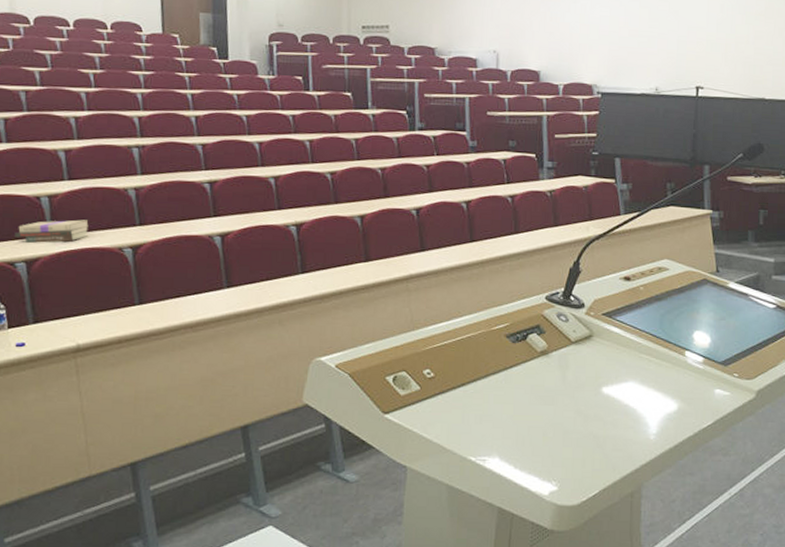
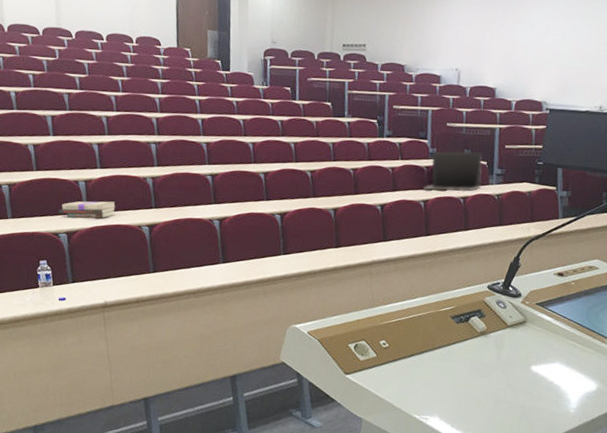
laptop computer: none [463,143,531,190] -> present [422,151,482,192]

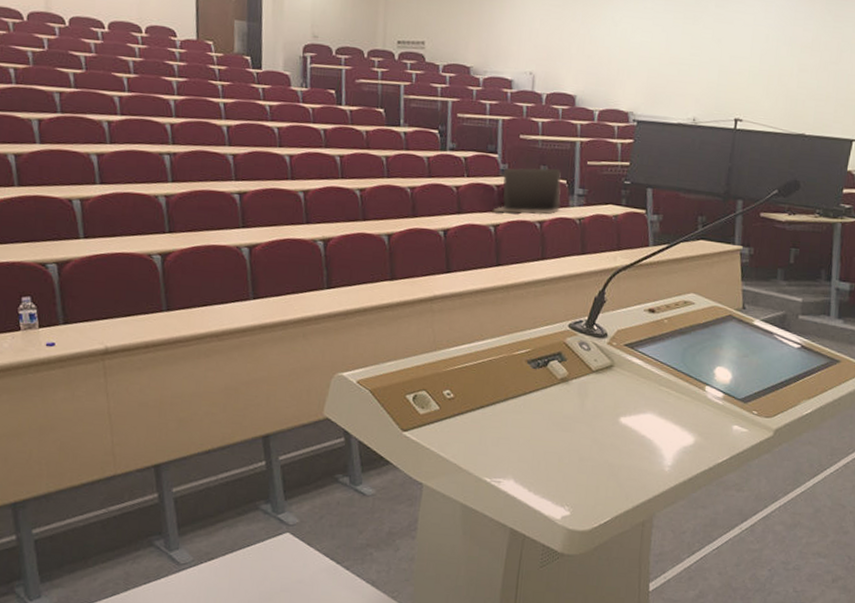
books: present [59,201,116,219] -> none [47,224,119,246]

